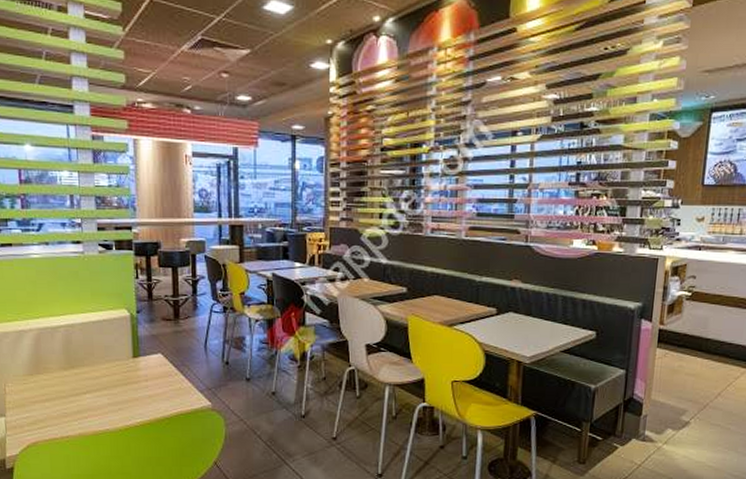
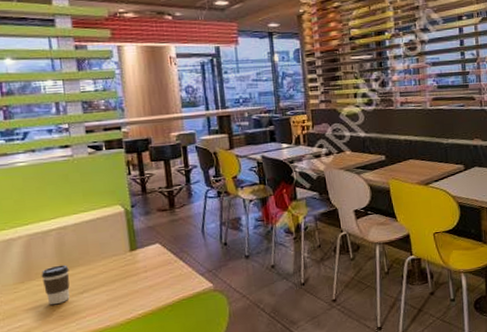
coffee cup: none [48,362,75,401] -> present [41,264,70,305]

